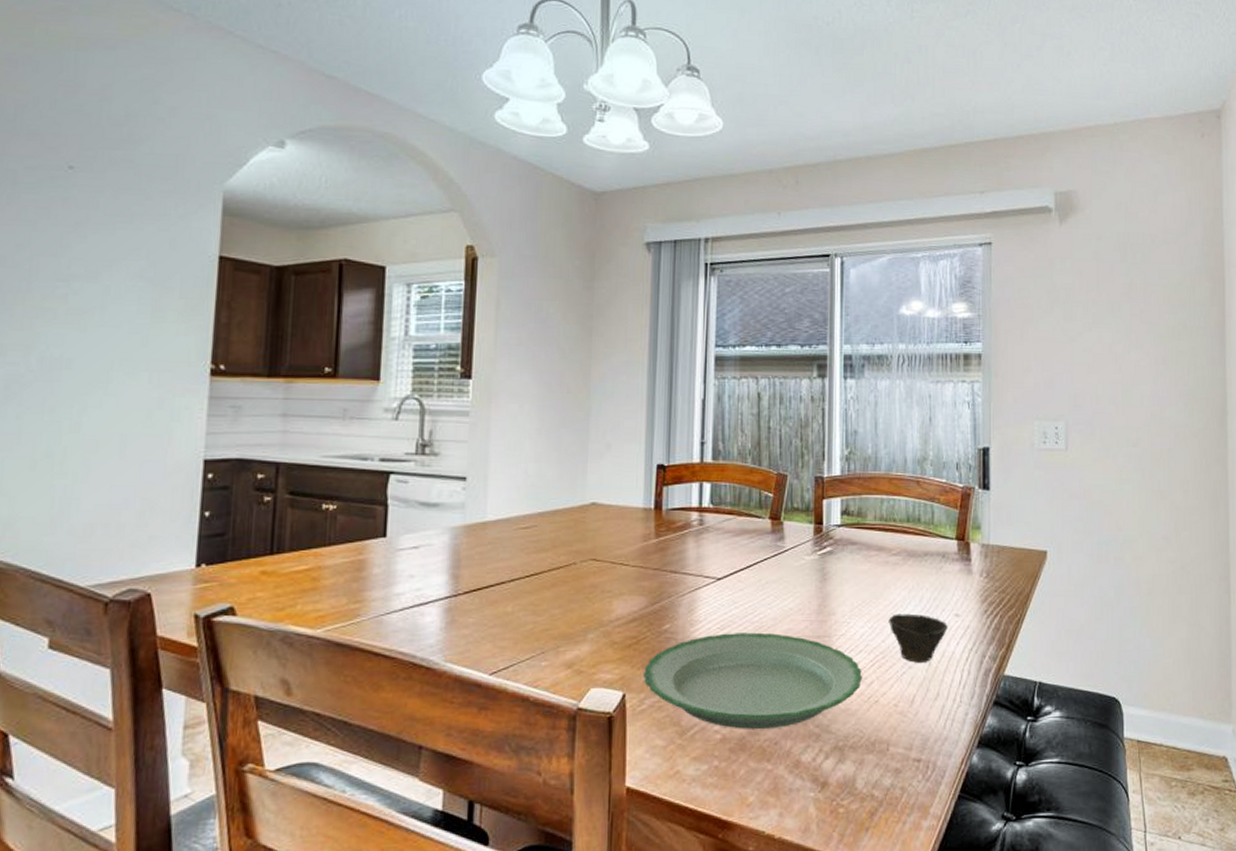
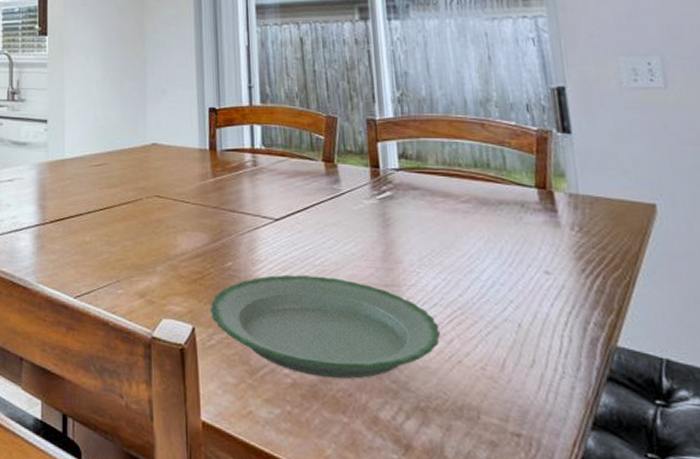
cup: present [888,613,948,663] -> none [464,266,538,323]

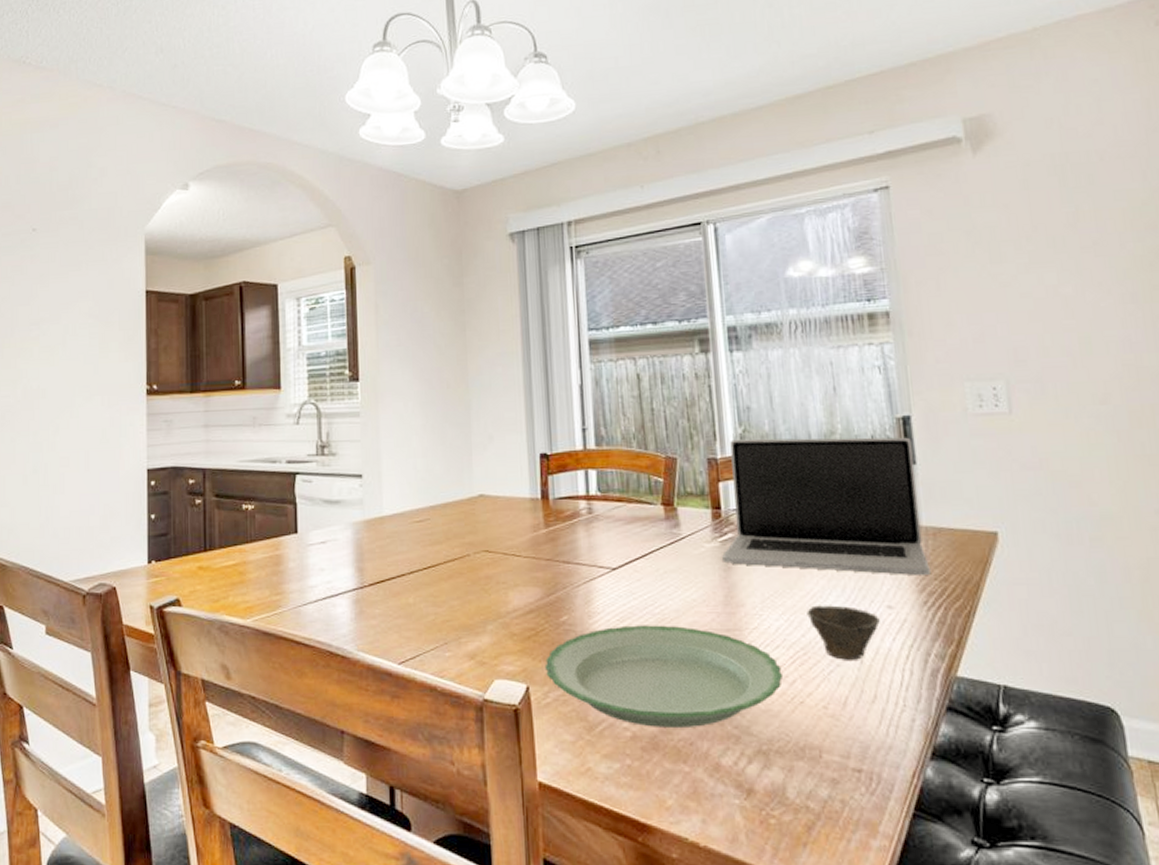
laptop: none [381,102,588,243] -> present [722,437,930,575]
cup: none [464,266,538,323] -> present [807,605,880,660]

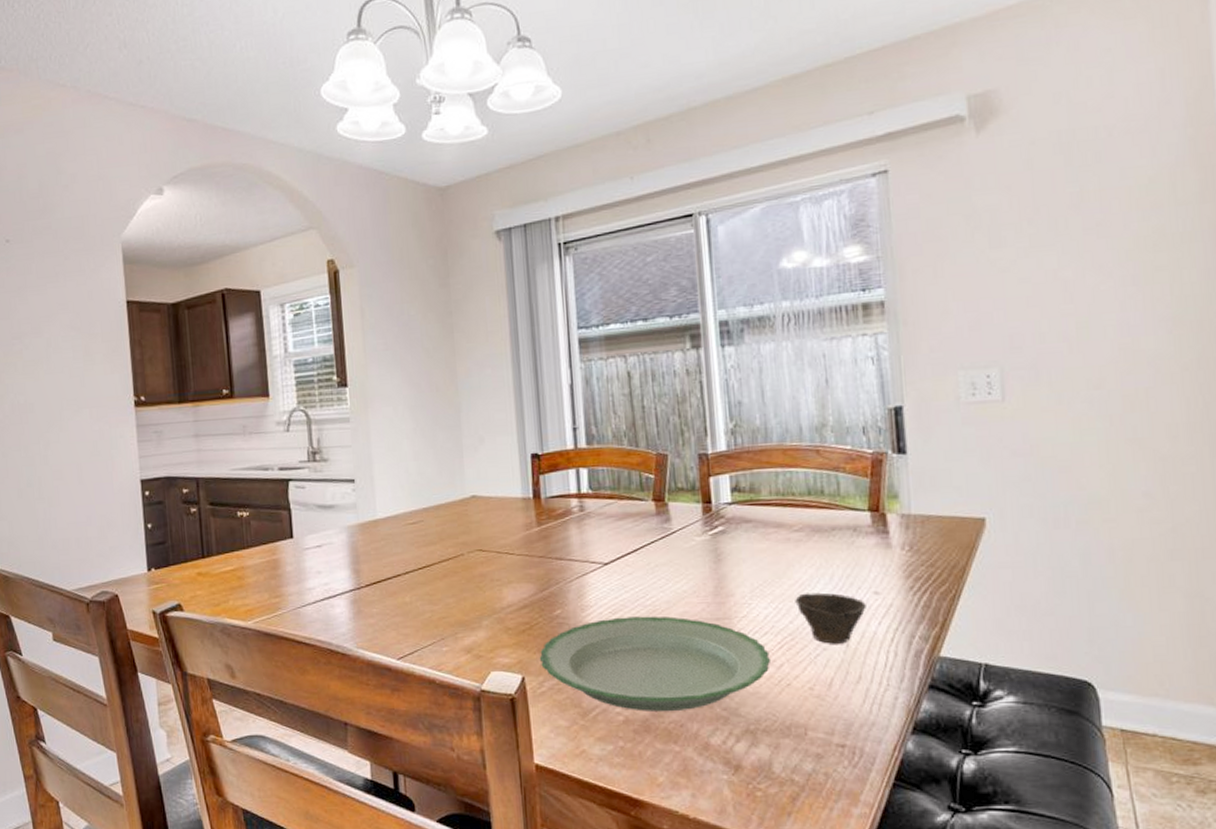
laptop: present [722,437,930,575] -> none [712,427,917,562]

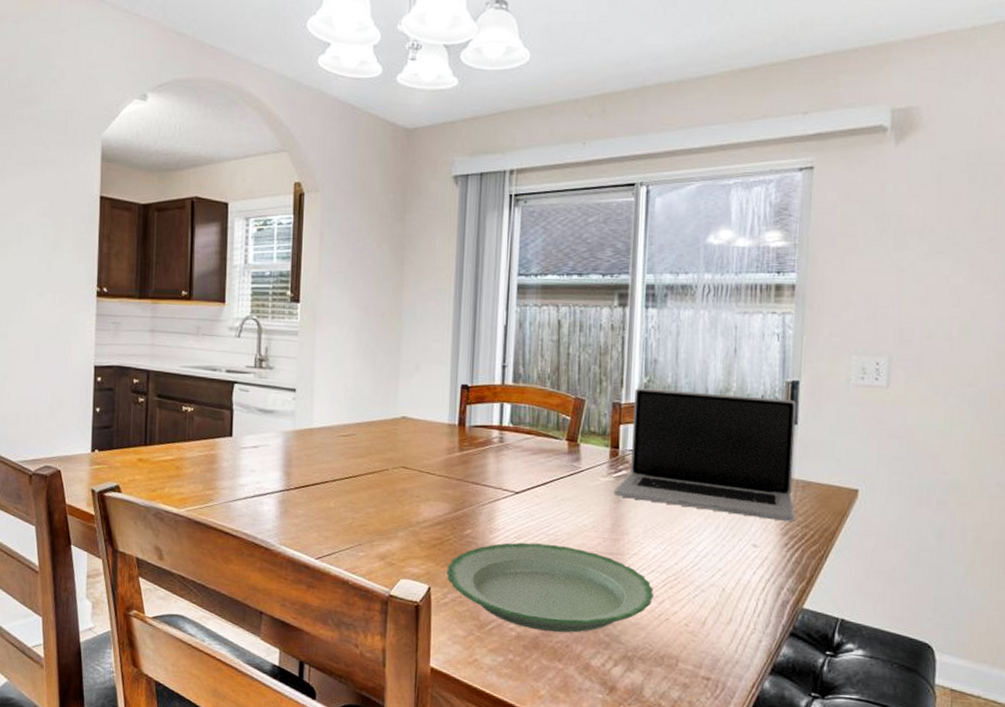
laptop: none [712,427,917,562] -> present [614,388,797,521]
cup: present [795,592,866,644] -> none [682,539,744,588]

